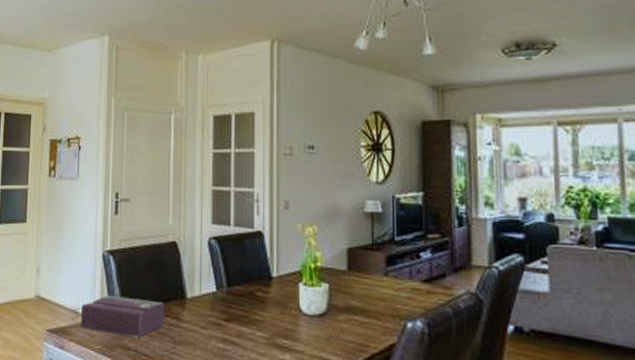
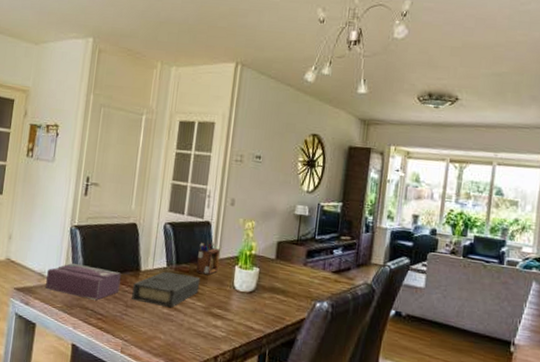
book: none [179,296,258,341] -> present [132,271,200,307]
desk organizer: none [251,254,278,296] -> present [196,240,220,275]

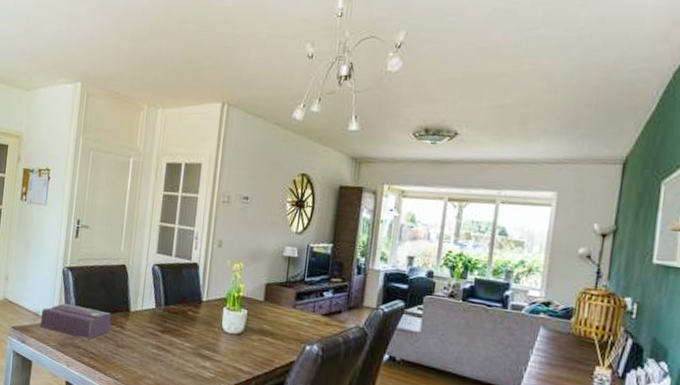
book: present [132,271,200,307] -> none [122,312,189,348]
desk organizer: present [196,240,220,275] -> none [184,281,208,316]

